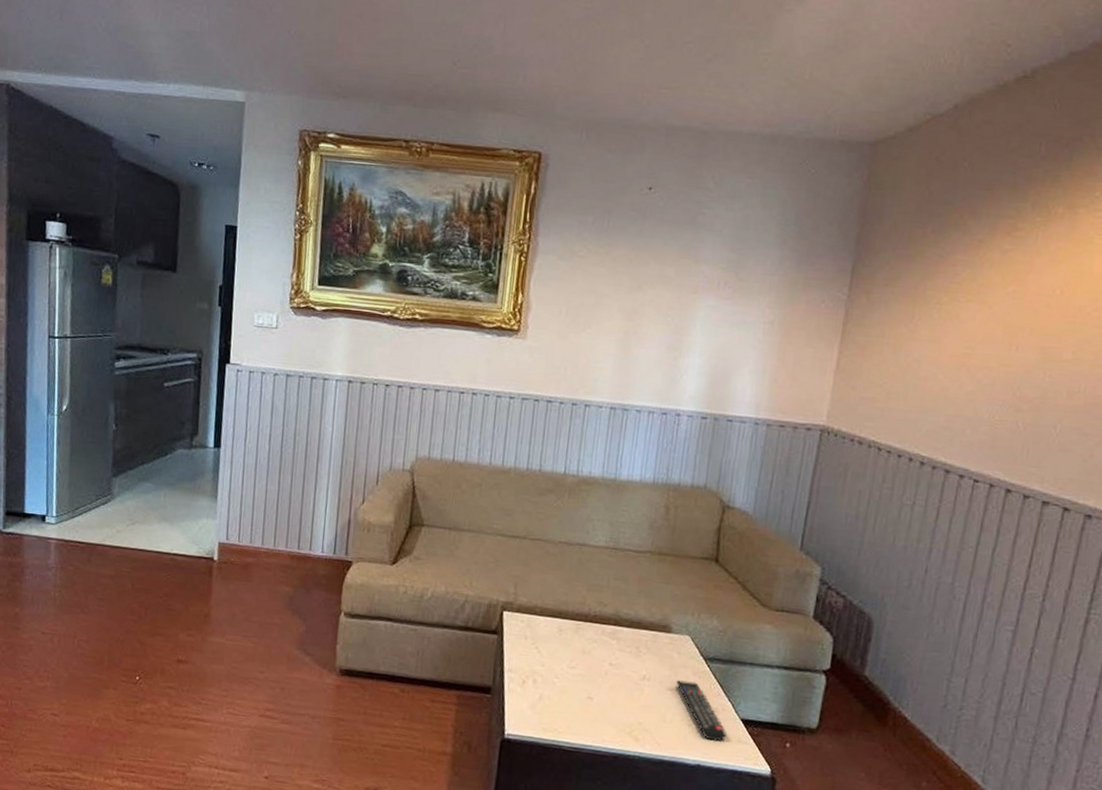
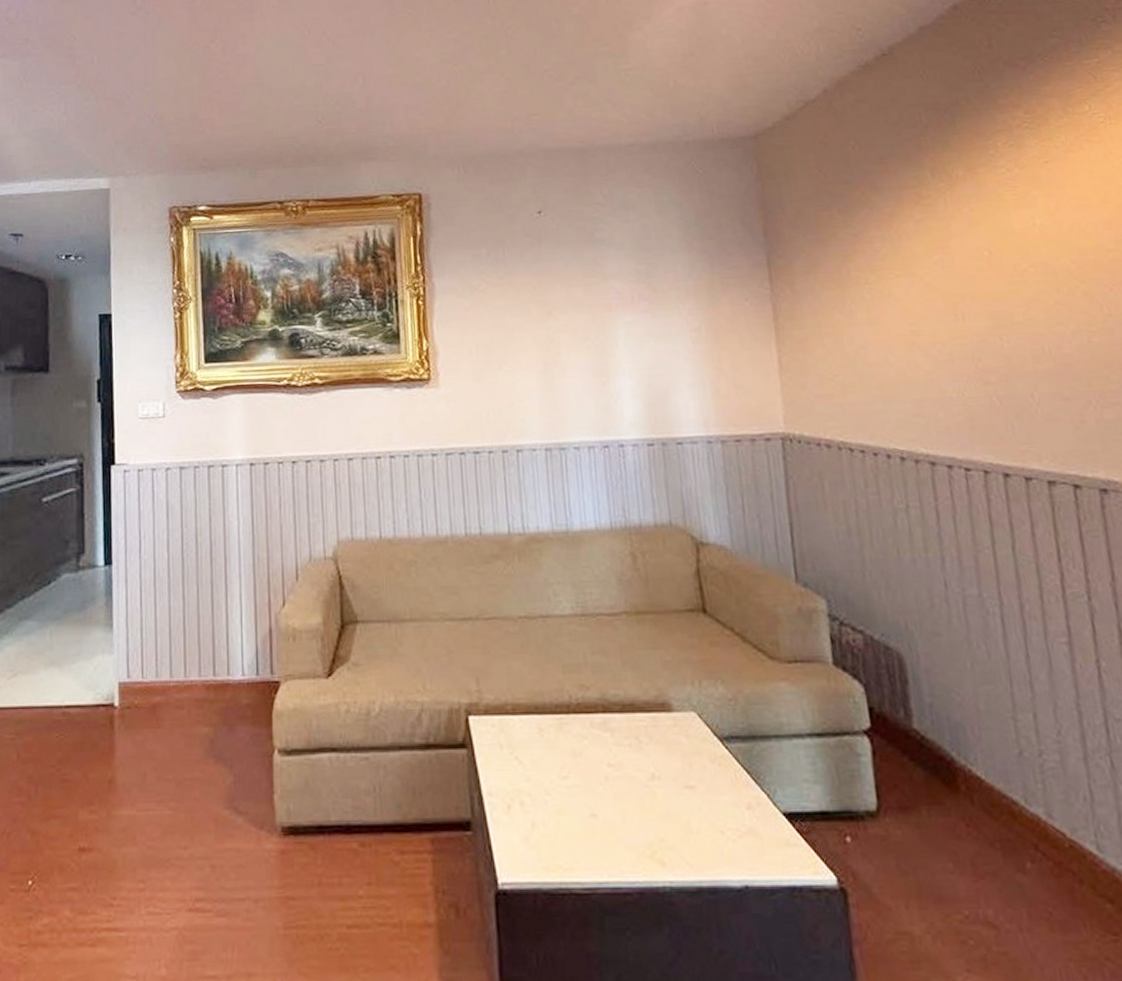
remote control: present [675,680,727,741] -> none [692,772,771,849]

